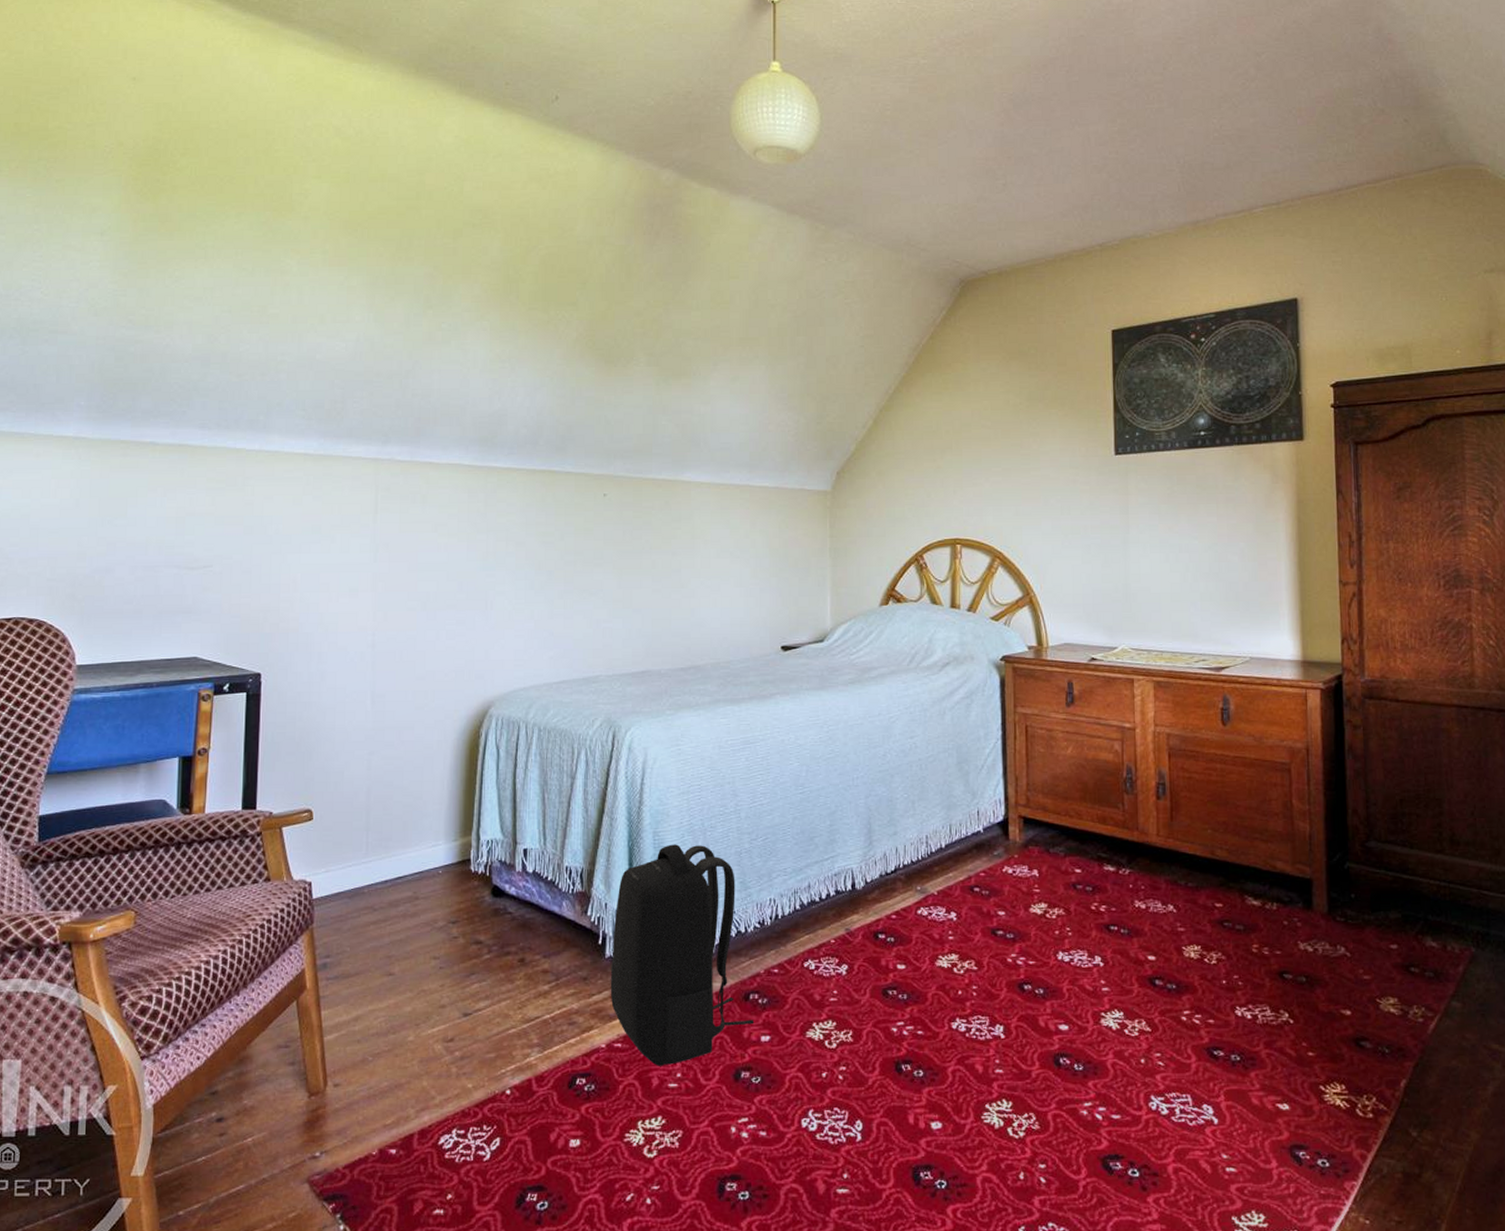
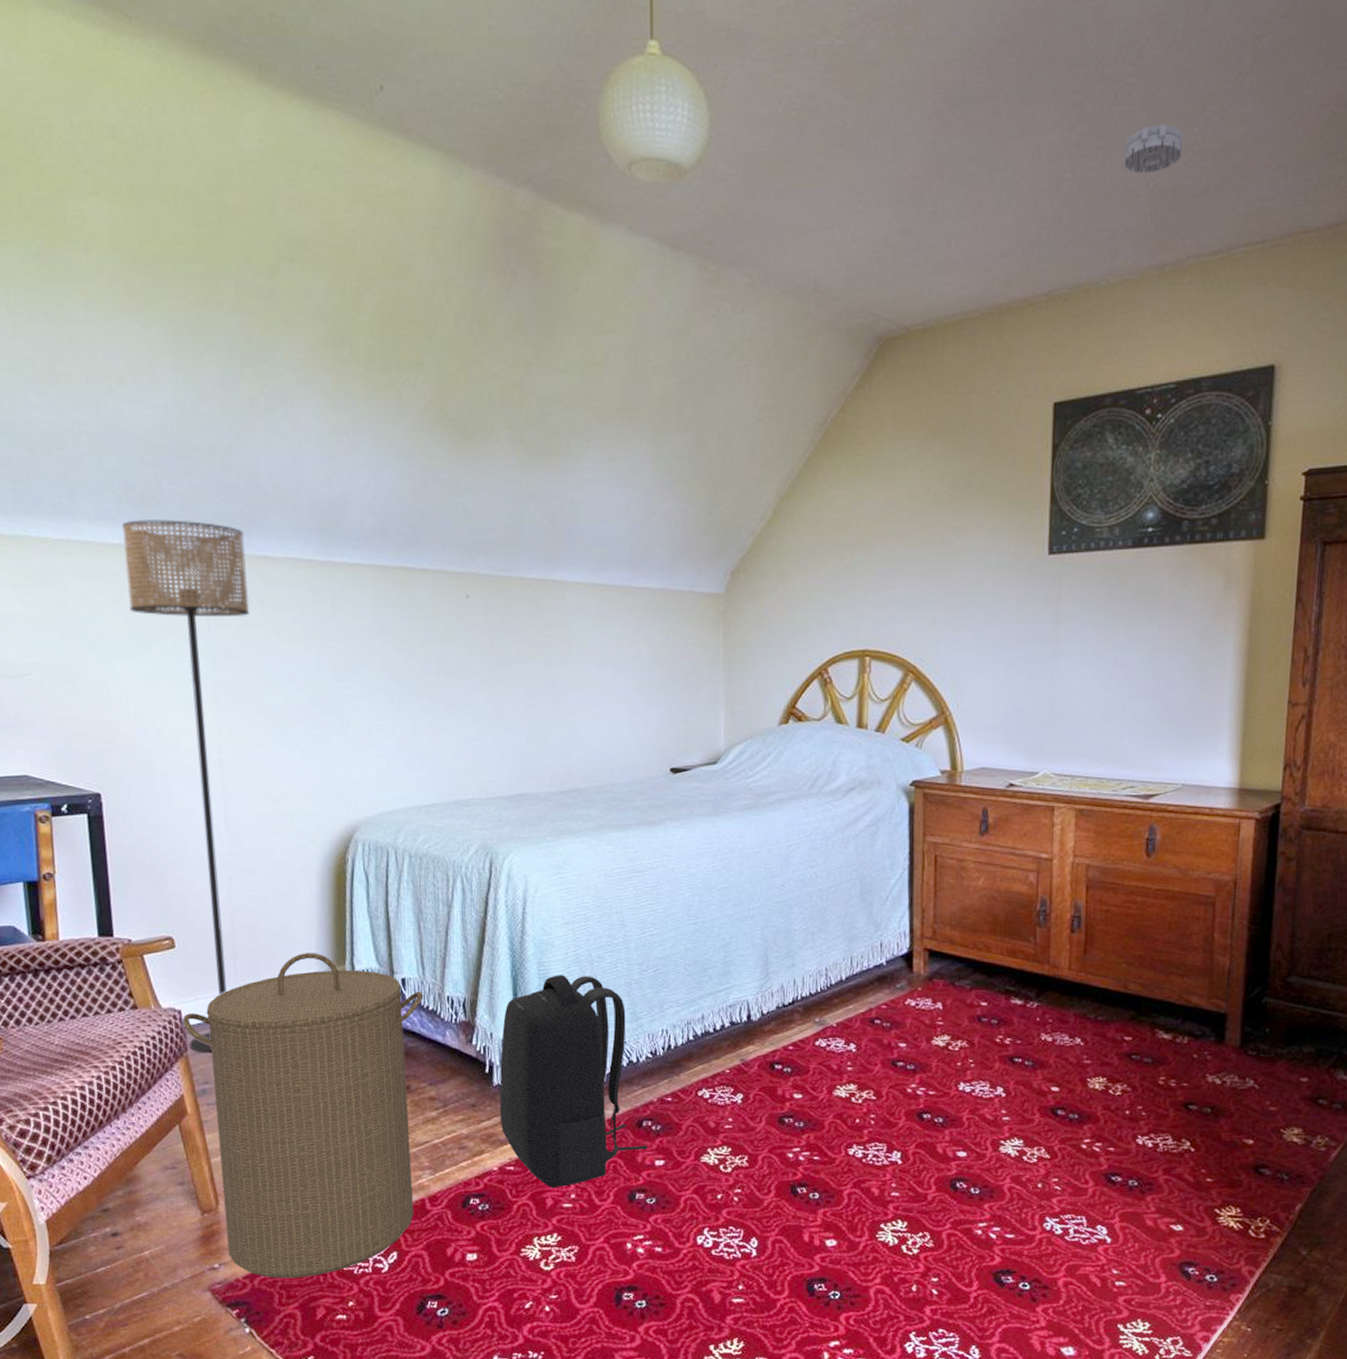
floor lamp: none [307,432,413,925] -> present [122,520,250,1052]
laundry hamper: none [311,824,544,1168] -> present [182,953,424,1278]
smoke detector: none [1158,116,1206,153] -> present [1124,123,1184,174]

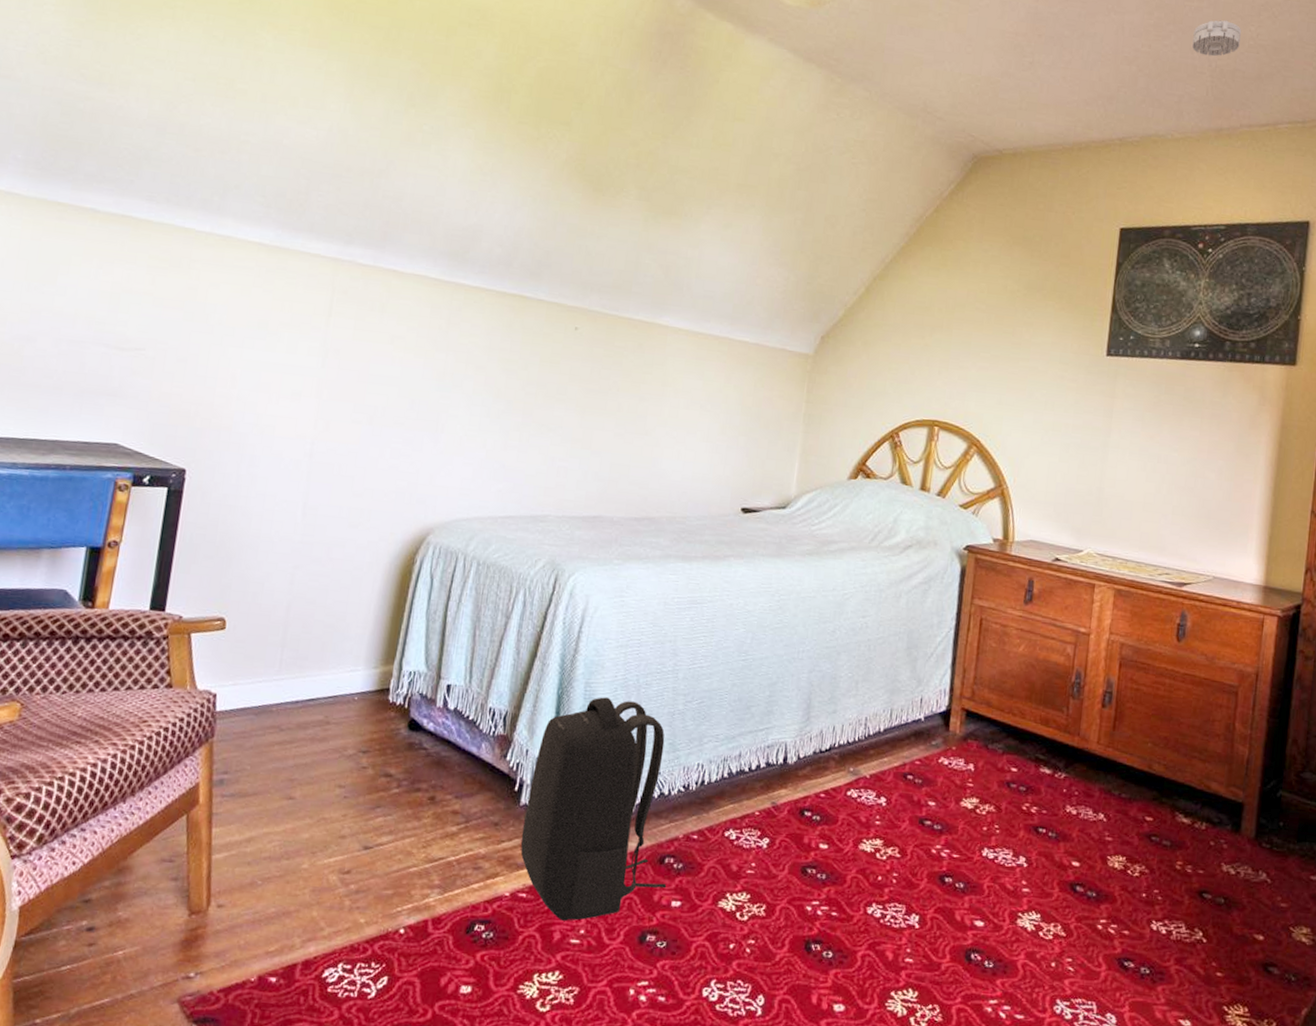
floor lamp: present [122,520,250,1052] -> none [217,222,378,741]
laundry hamper: present [182,953,424,1278] -> none [208,648,466,997]

